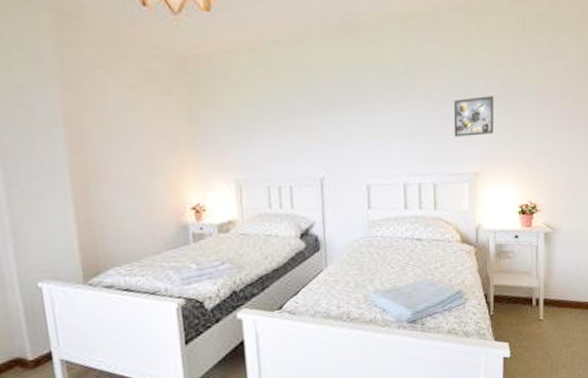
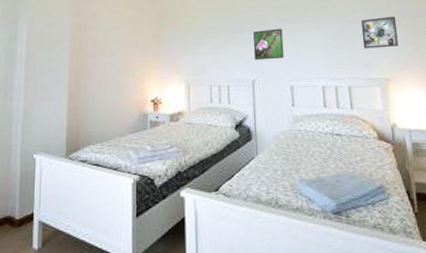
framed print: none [321,110,361,153] -> present [253,28,285,60]

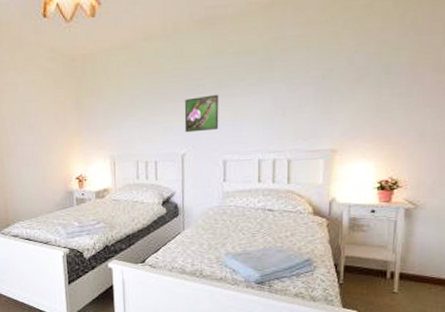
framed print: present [361,16,399,49] -> none [312,75,357,116]

